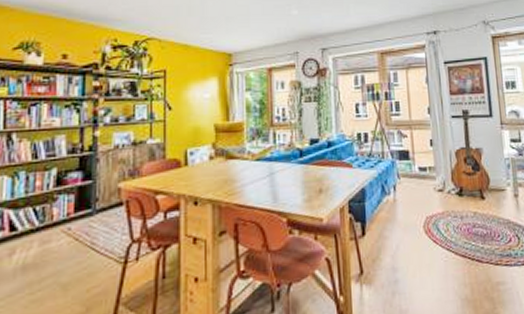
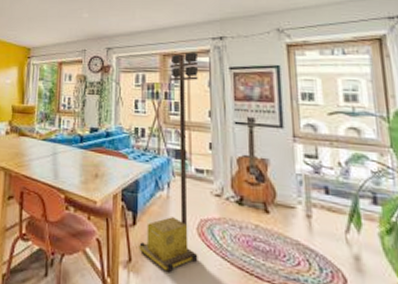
portable light tower: none [369,48,426,275] -> present [139,52,199,272]

